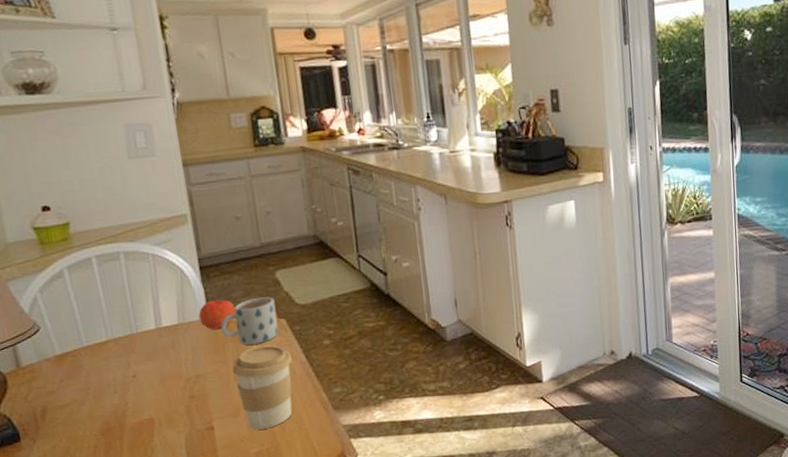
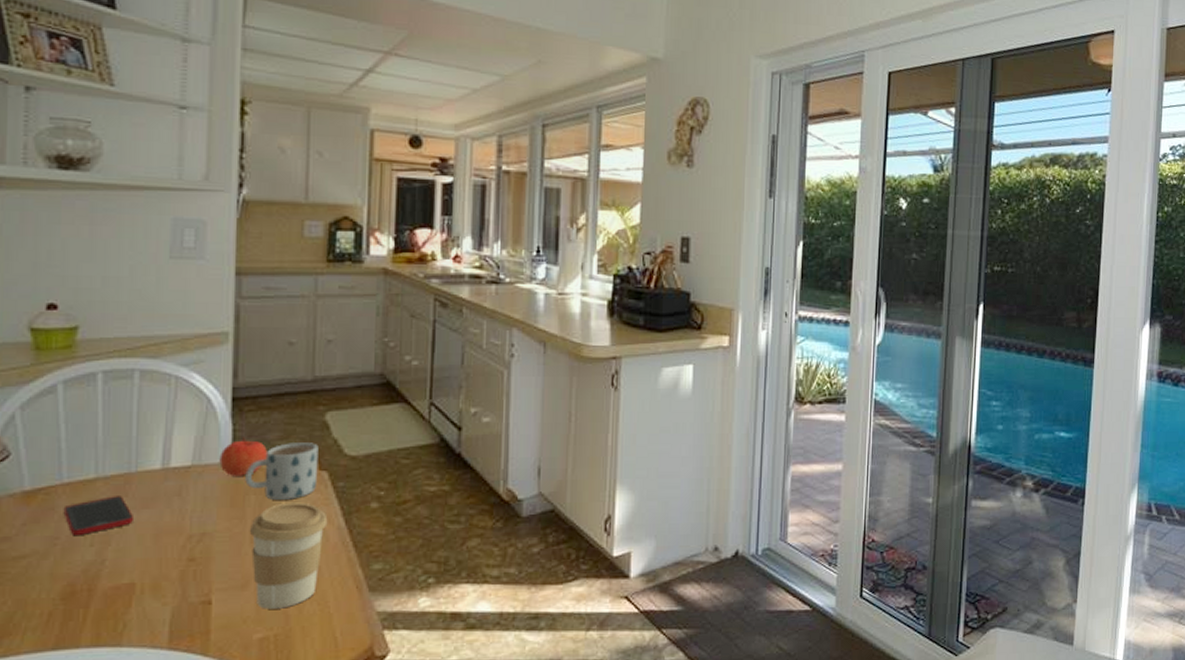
cell phone: none [88,352,143,387] -> present [63,496,133,537]

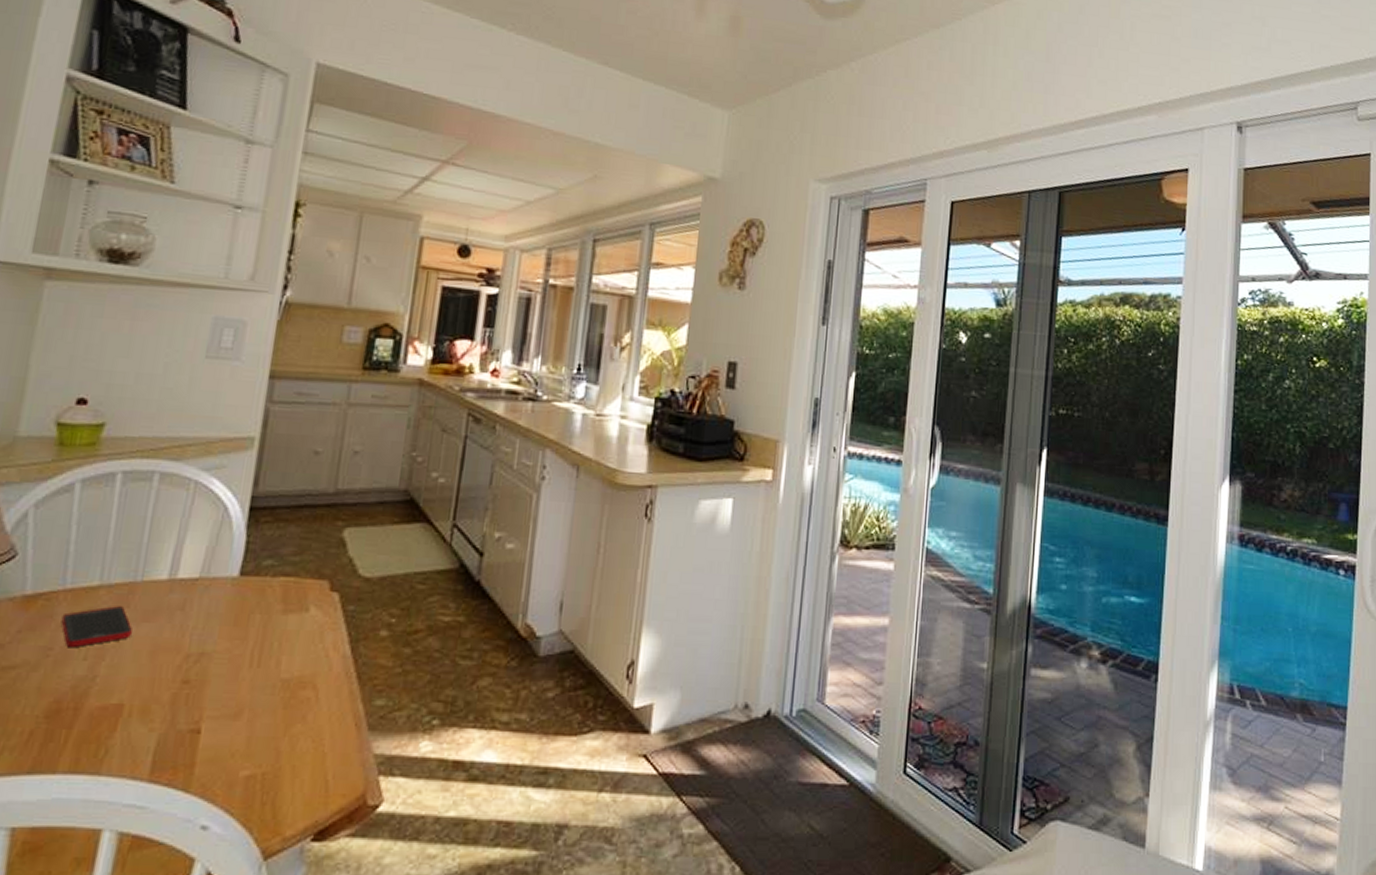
apple: present [219,437,267,476] -> none [228,550,279,593]
mug: present [245,443,319,500] -> none [252,559,333,622]
coffee cup: present [249,502,328,609] -> none [248,625,334,744]

